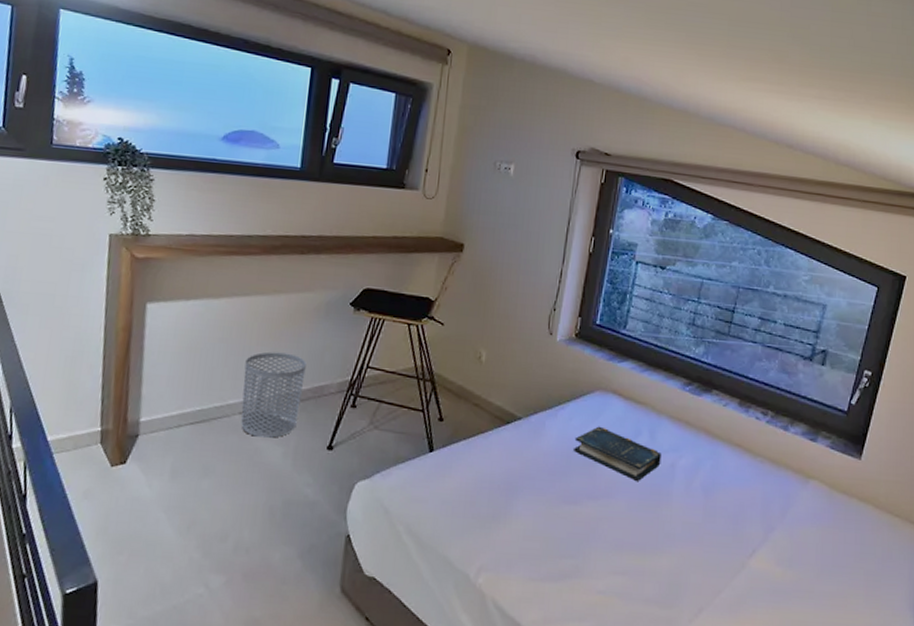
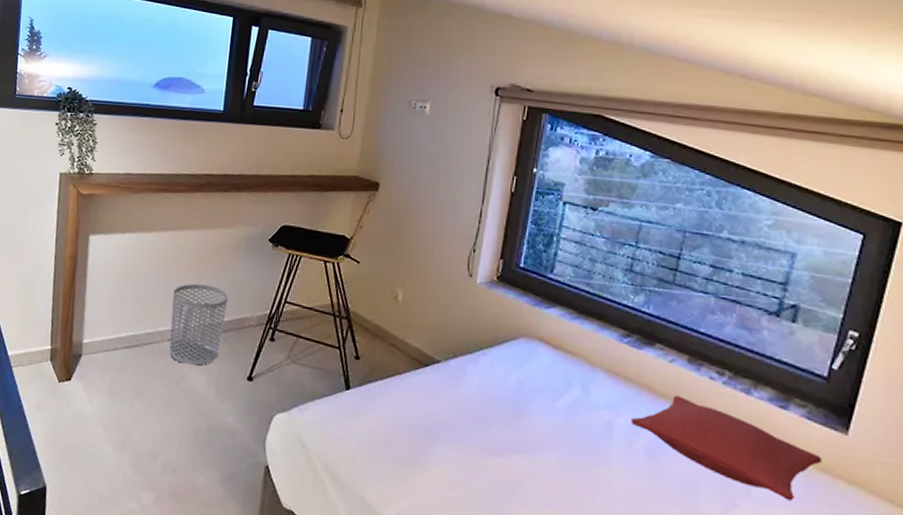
book: present [574,426,662,481] -> none [497,375,597,438]
pillow: none [691,436,841,520] -> present [631,395,822,501]

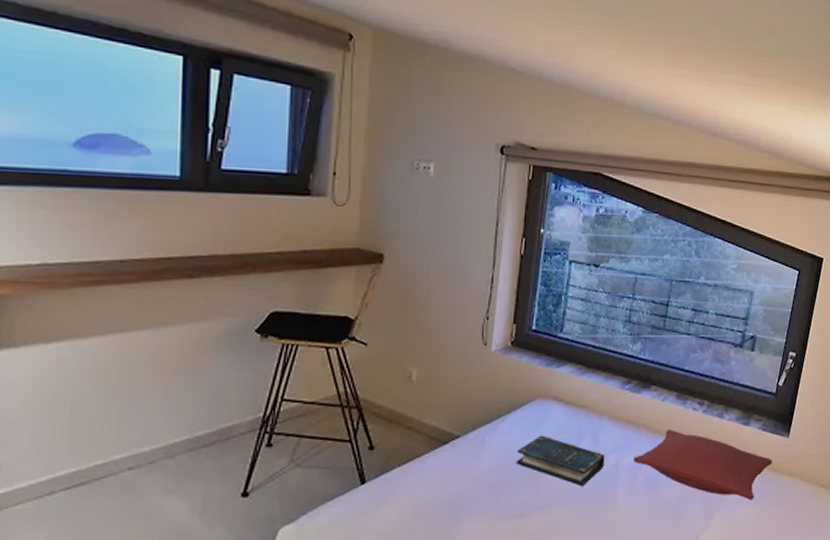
waste bin: present [169,283,228,365] -> none [130,394,208,493]
book: none [497,375,597,438] -> present [516,435,605,486]

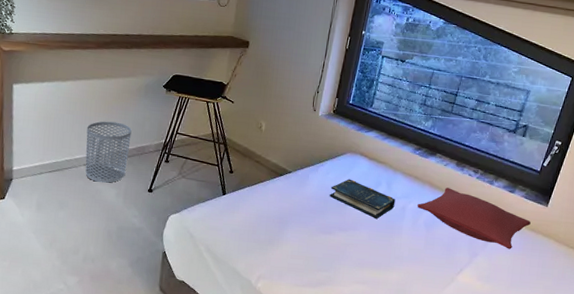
waste bin: none [130,394,208,493] -> present [85,121,132,183]

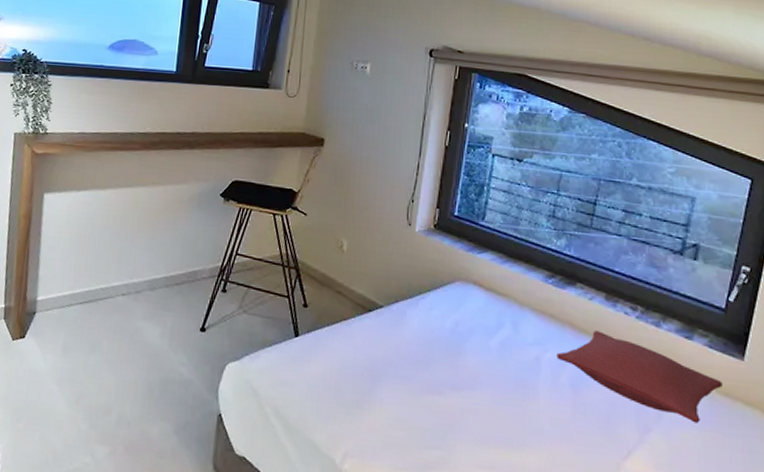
waste bin: present [85,121,132,183] -> none [123,238,181,319]
book: present [330,179,396,219] -> none [436,316,526,374]

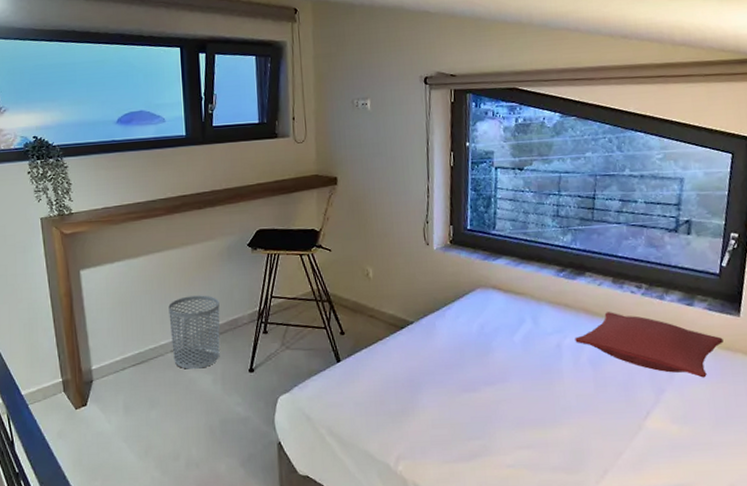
waste bin: none [123,238,181,319] -> present [168,295,220,369]

